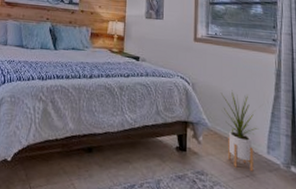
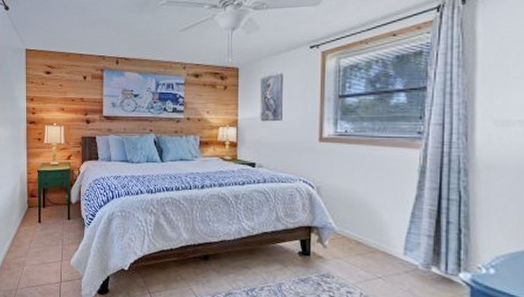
house plant: present [220,90,259,172] -> none [350,191,395,273]

